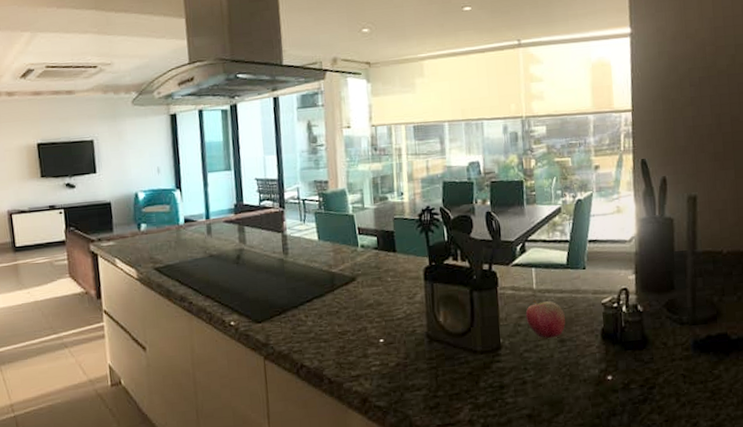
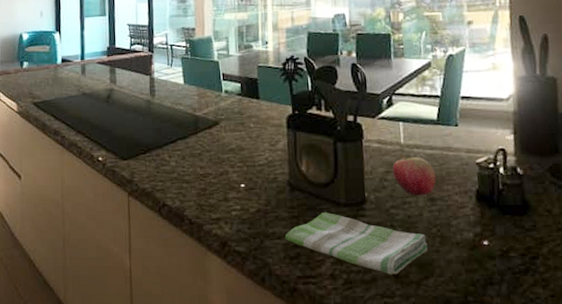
dish towel: none [424,360,559,416] -> present [284,211,428,275]

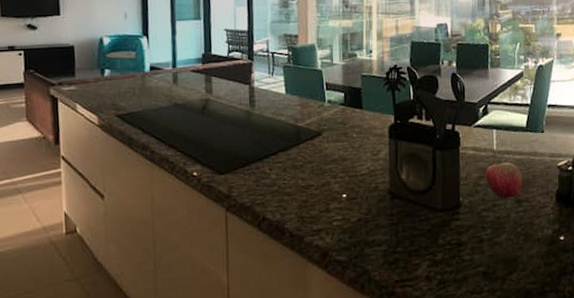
dish towel: present [284,211,428,275] -> none [384,217,514,273]

